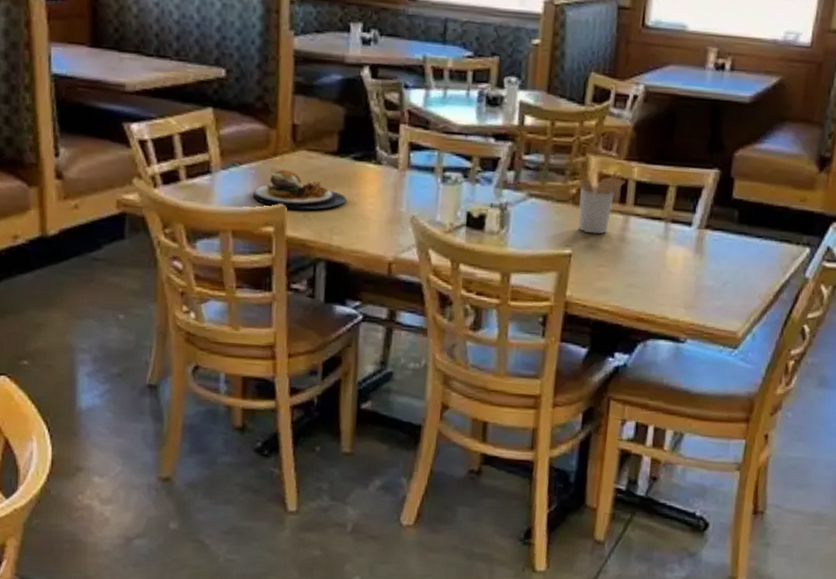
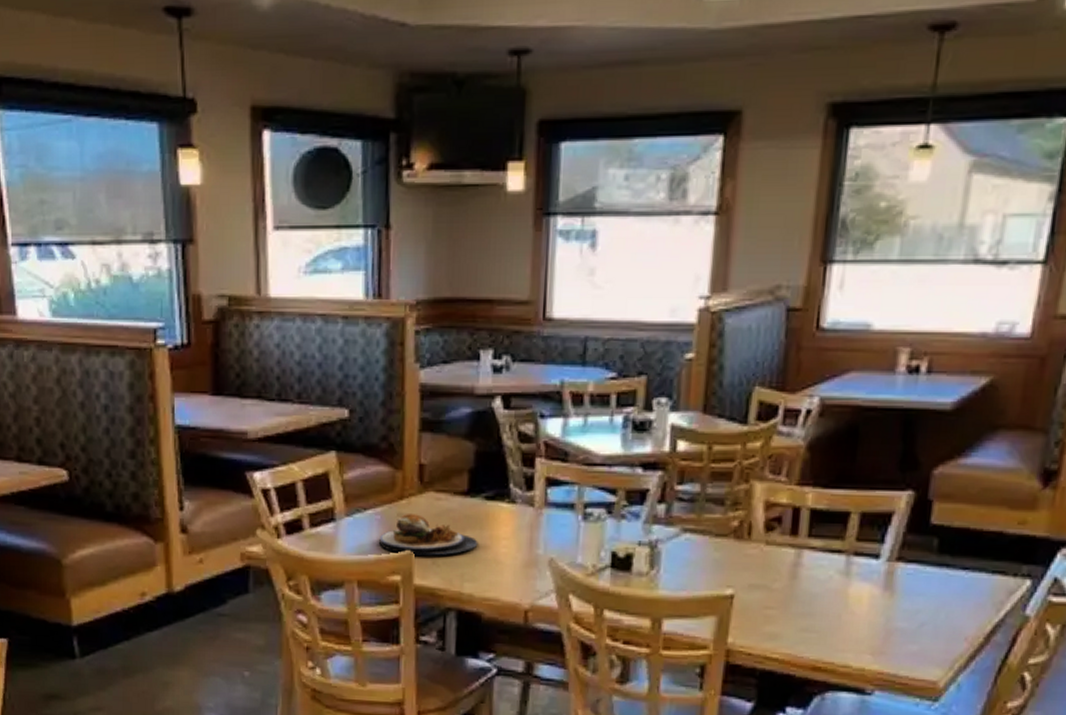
utensil holder: present [578,170,626,235] -> none [741,498,798,572]

